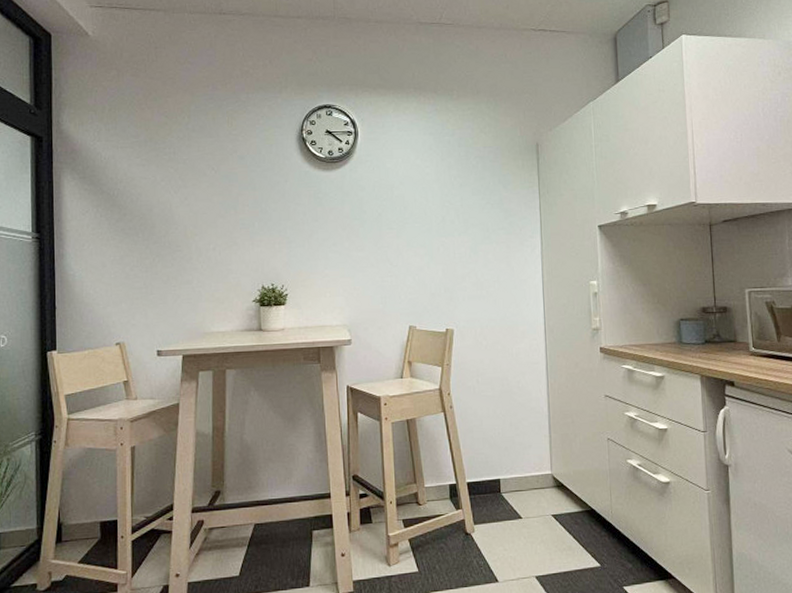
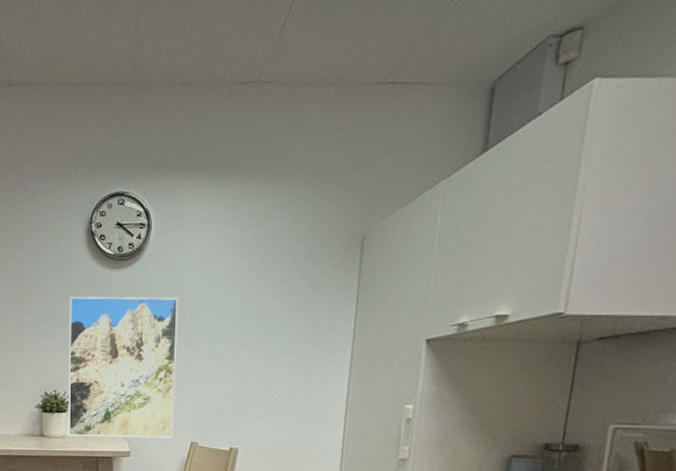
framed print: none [284,194,392,328] -> present [68,296,179,438]

